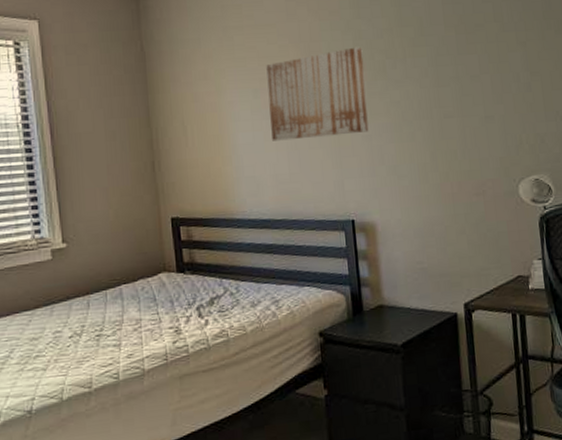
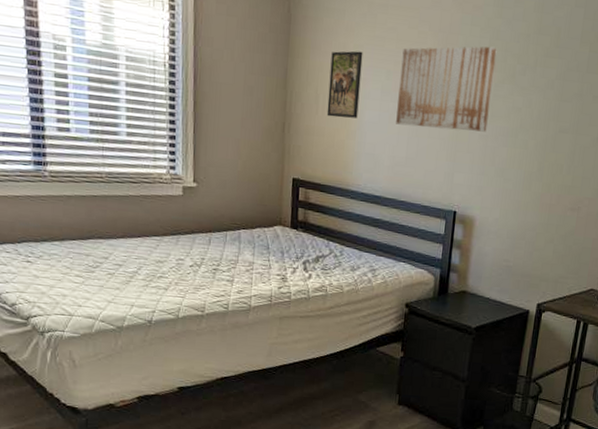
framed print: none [193,75,231,147] -> present [326,51,363,119]

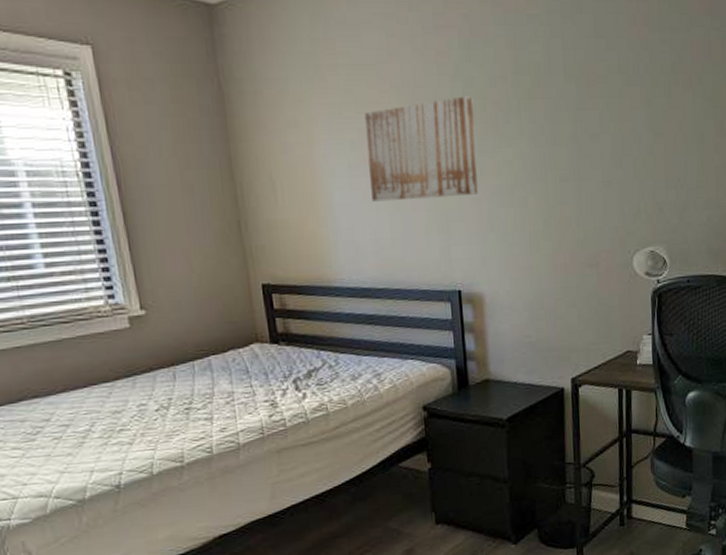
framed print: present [326,51,363,119] -> none [281,123,326,205]

